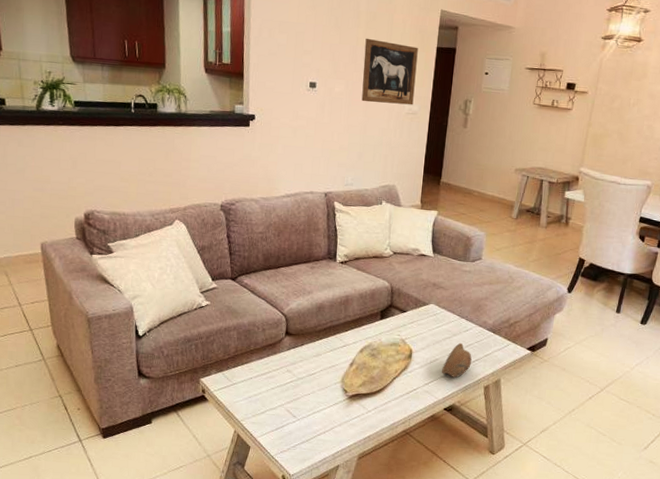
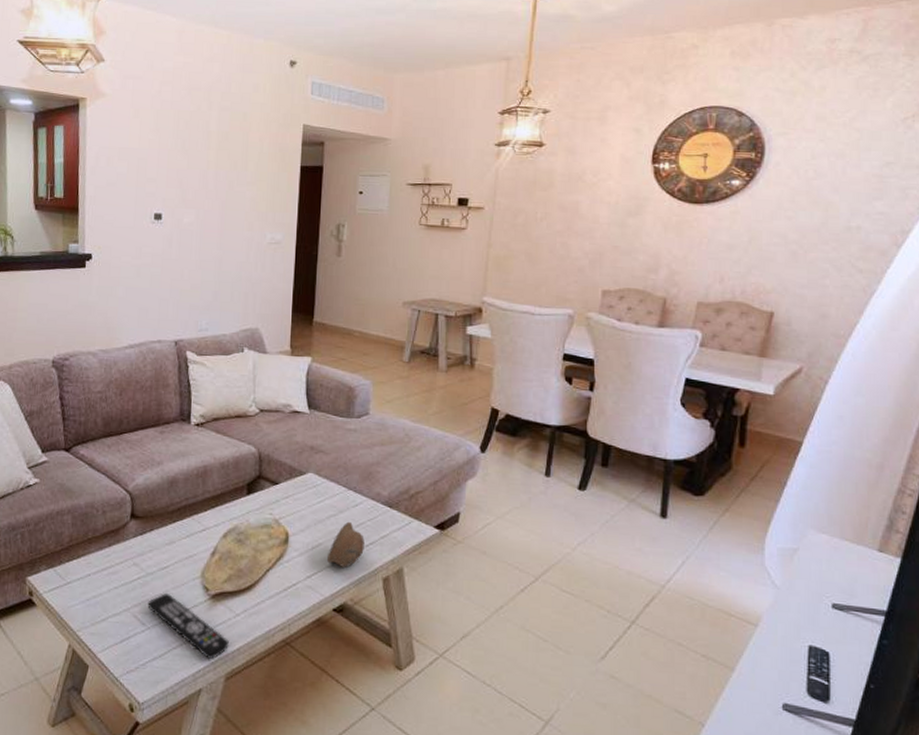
remote control: none [297,393,362,444] -> present [146,592,229,659]
wall art: present [361,38,418,105] -> none [215,160,279,234]

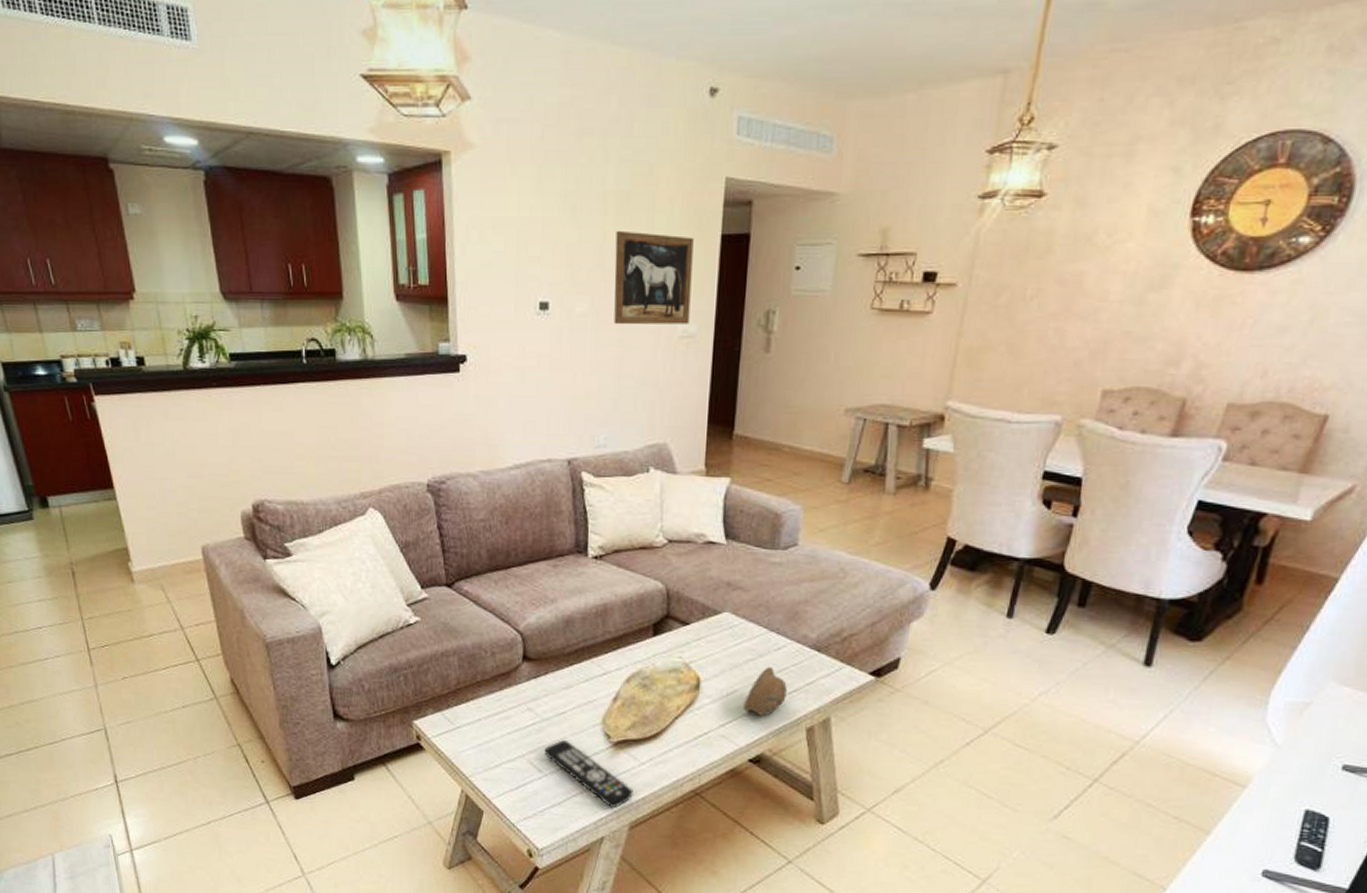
wall art: none [215,160,279,234] -> present [614,230,694,325]

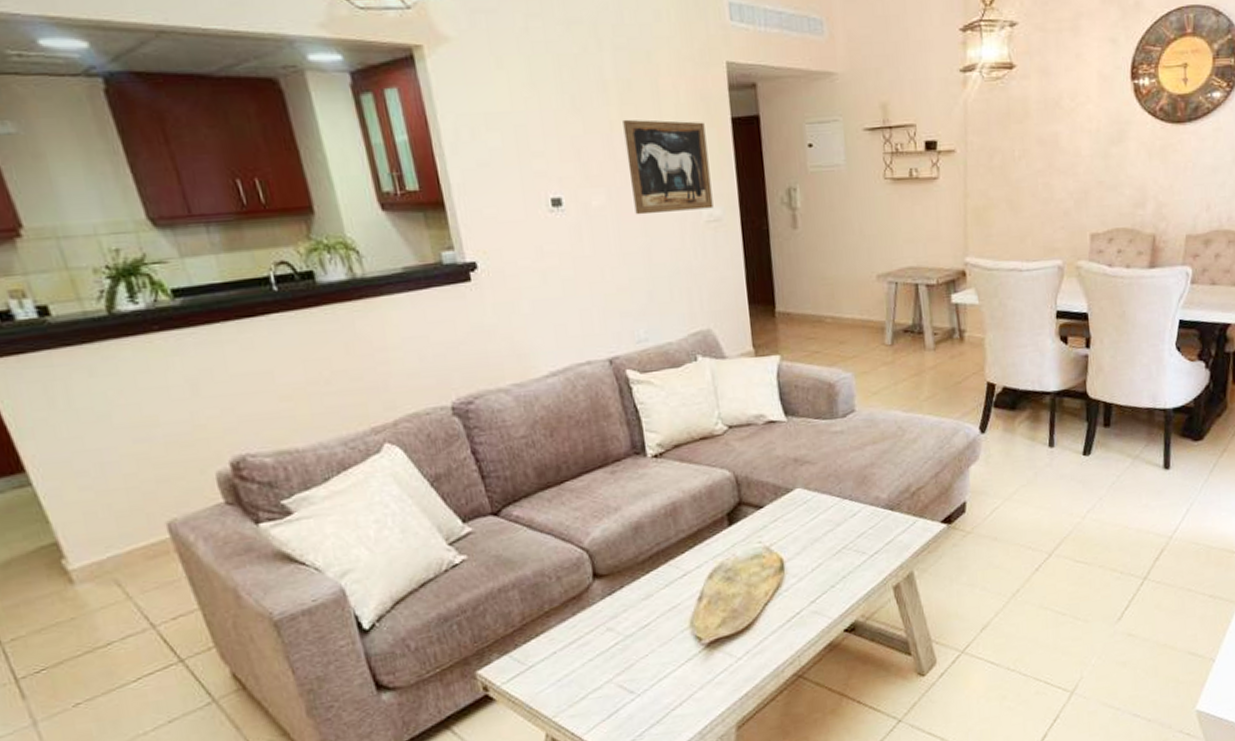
remote control: present [543,739,633,808] -> none [631,652,735,712]
cup: present [744,666,787,716] -> none [830,533,869,584]

